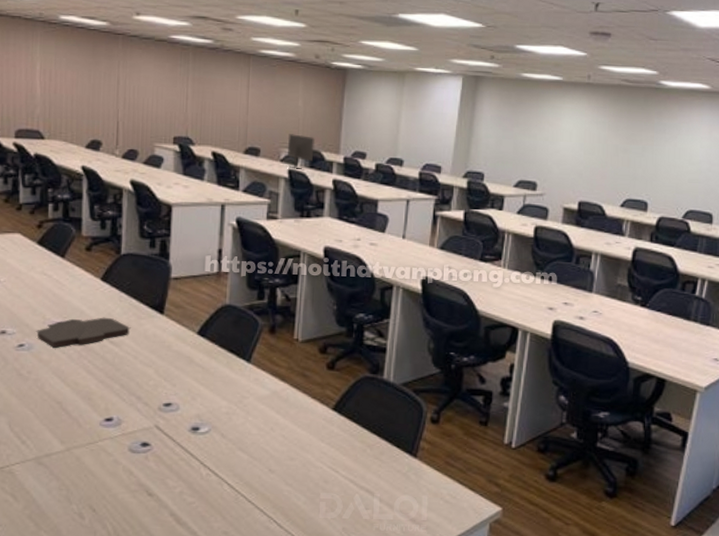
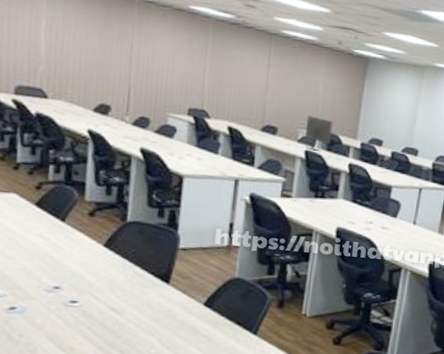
papers: present [35,317,131,348] -> none [29,283,134,312]

